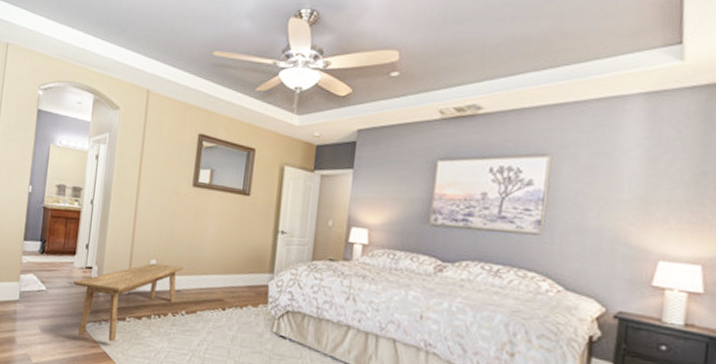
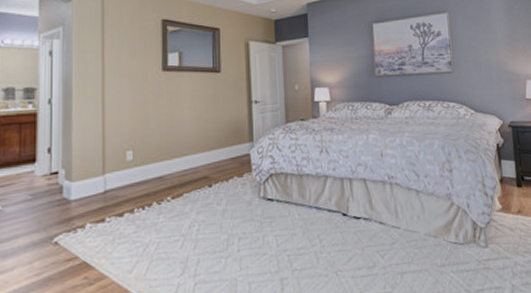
bench: present [73,263,183,342] -> none [37,152,163,252]

